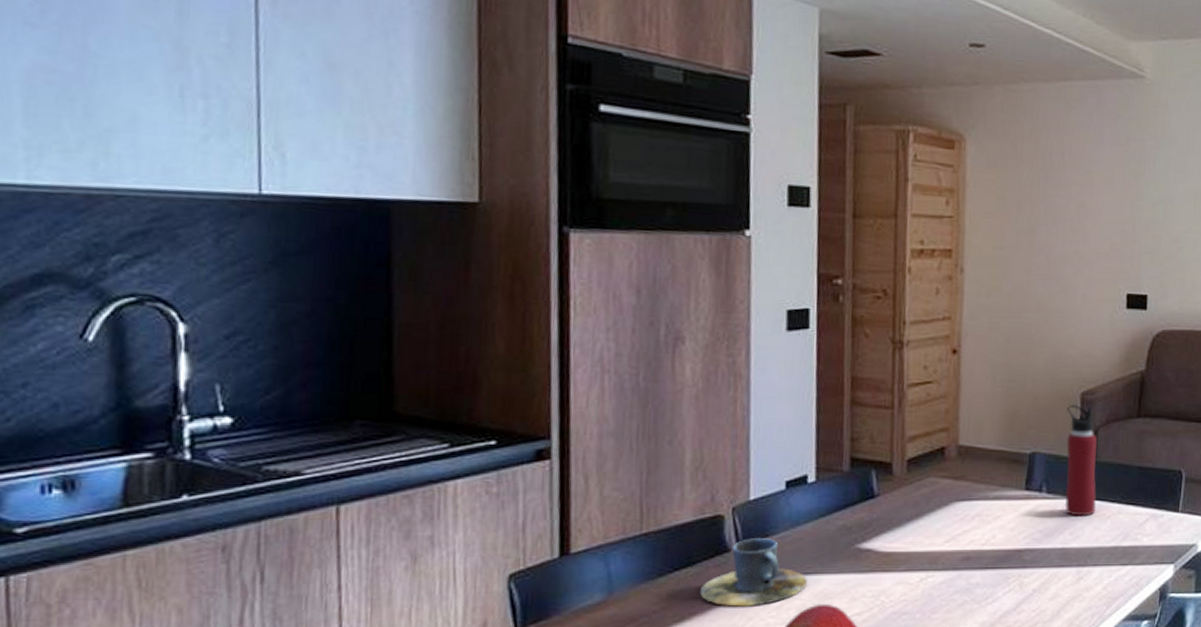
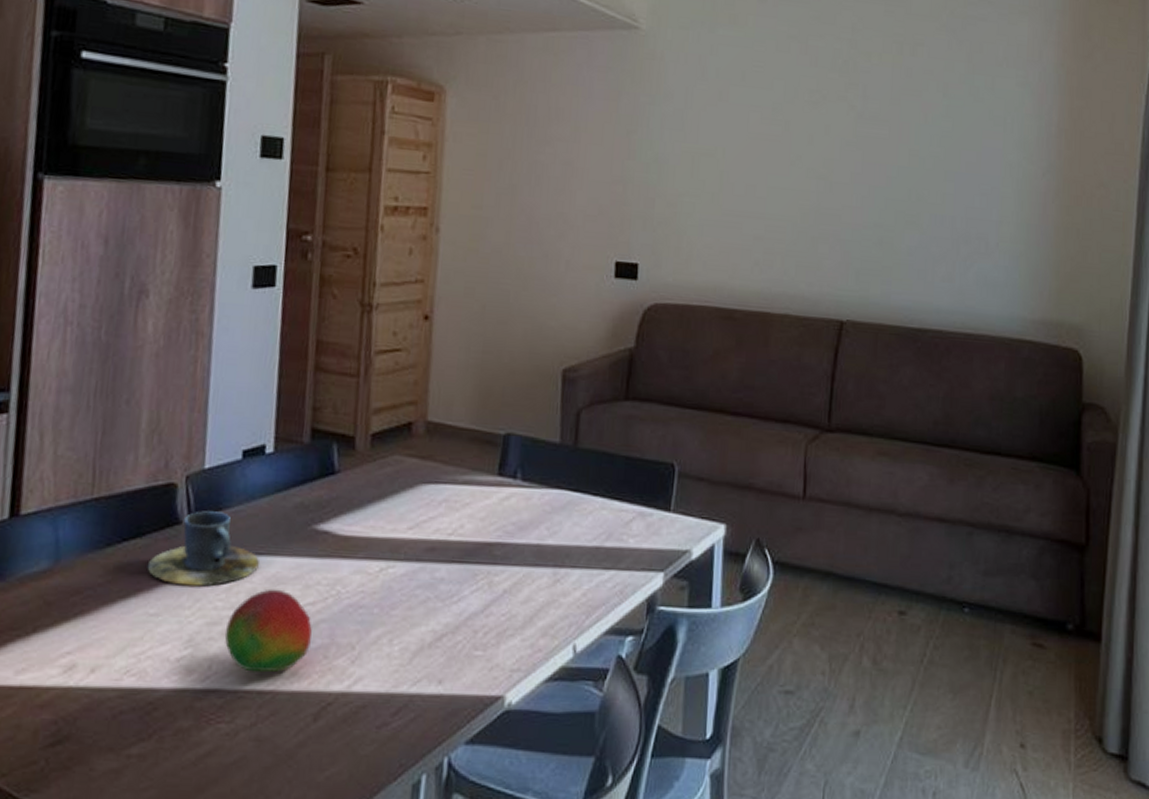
water bottle: present [1064,404,1097,516] -> none [541,381,579,510]

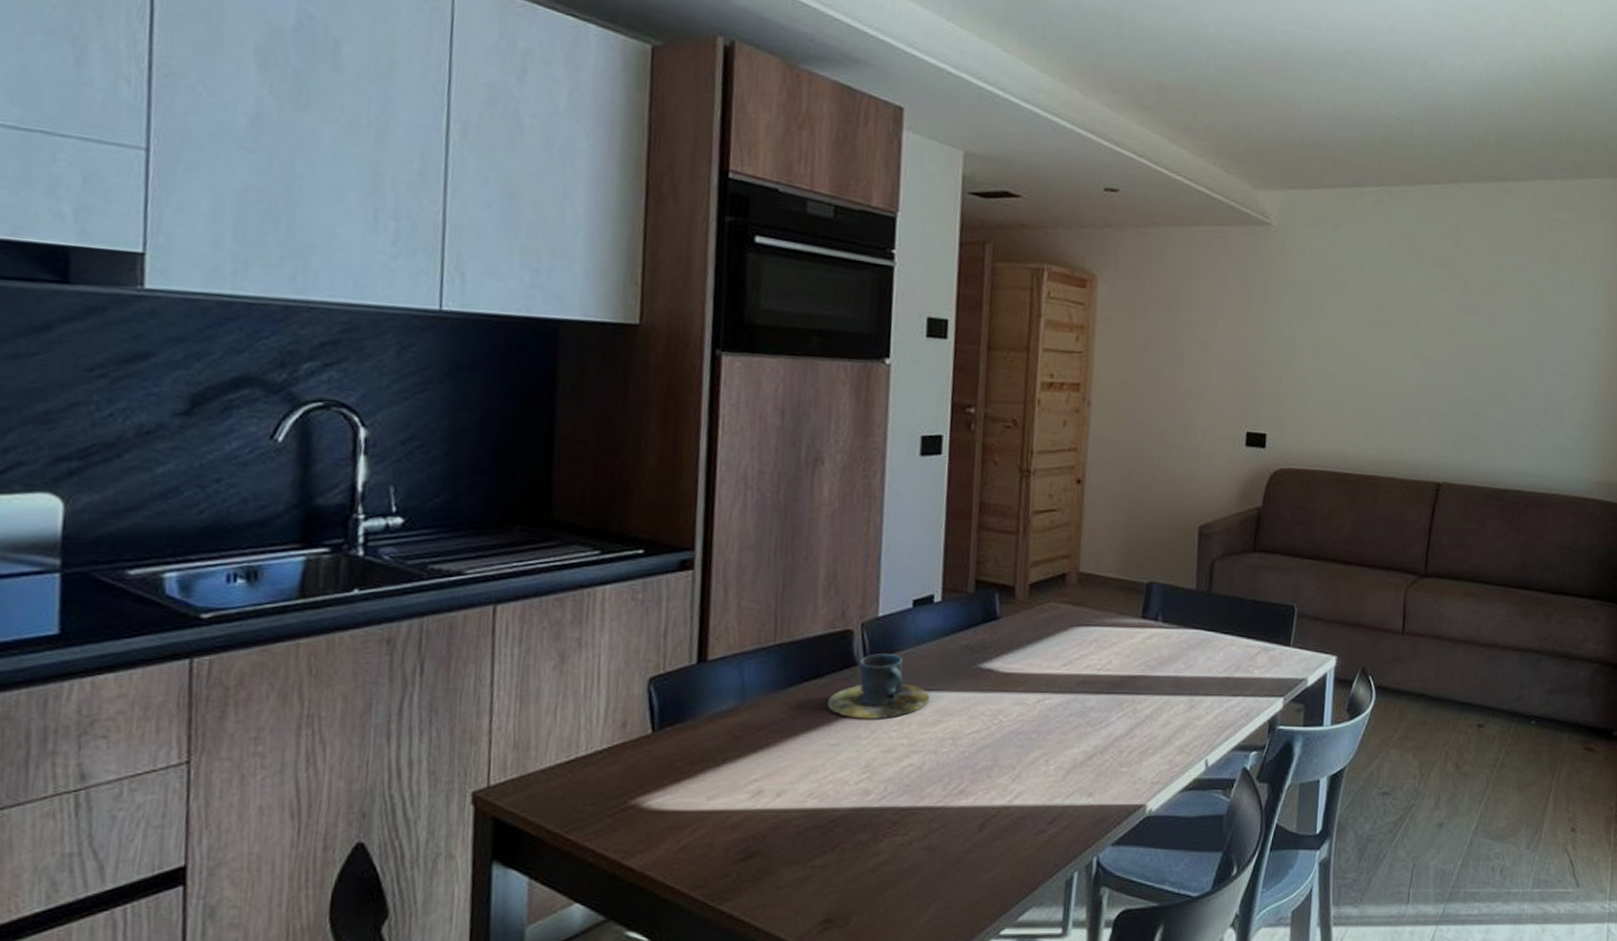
fruit: present [224,589,312,673] -> none [898,720,977,792]

